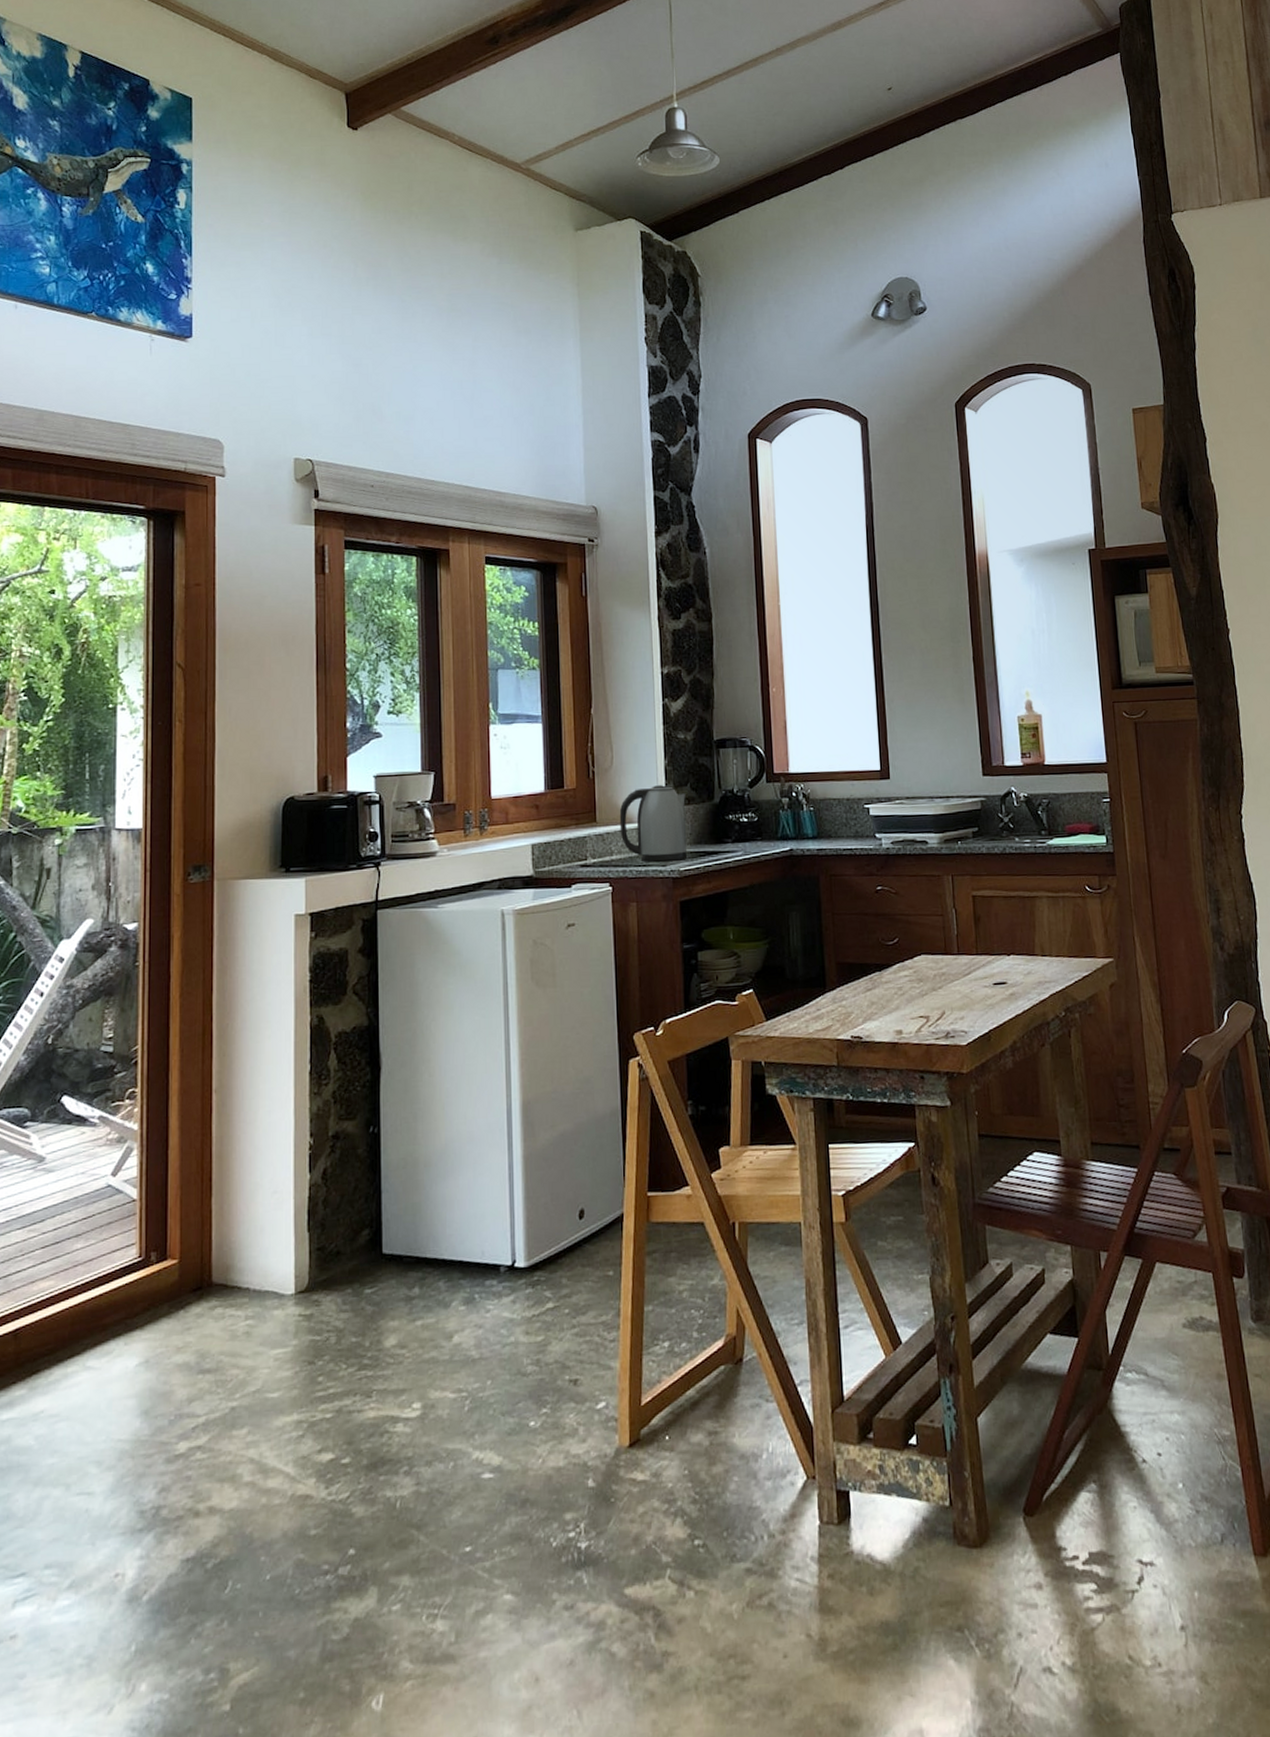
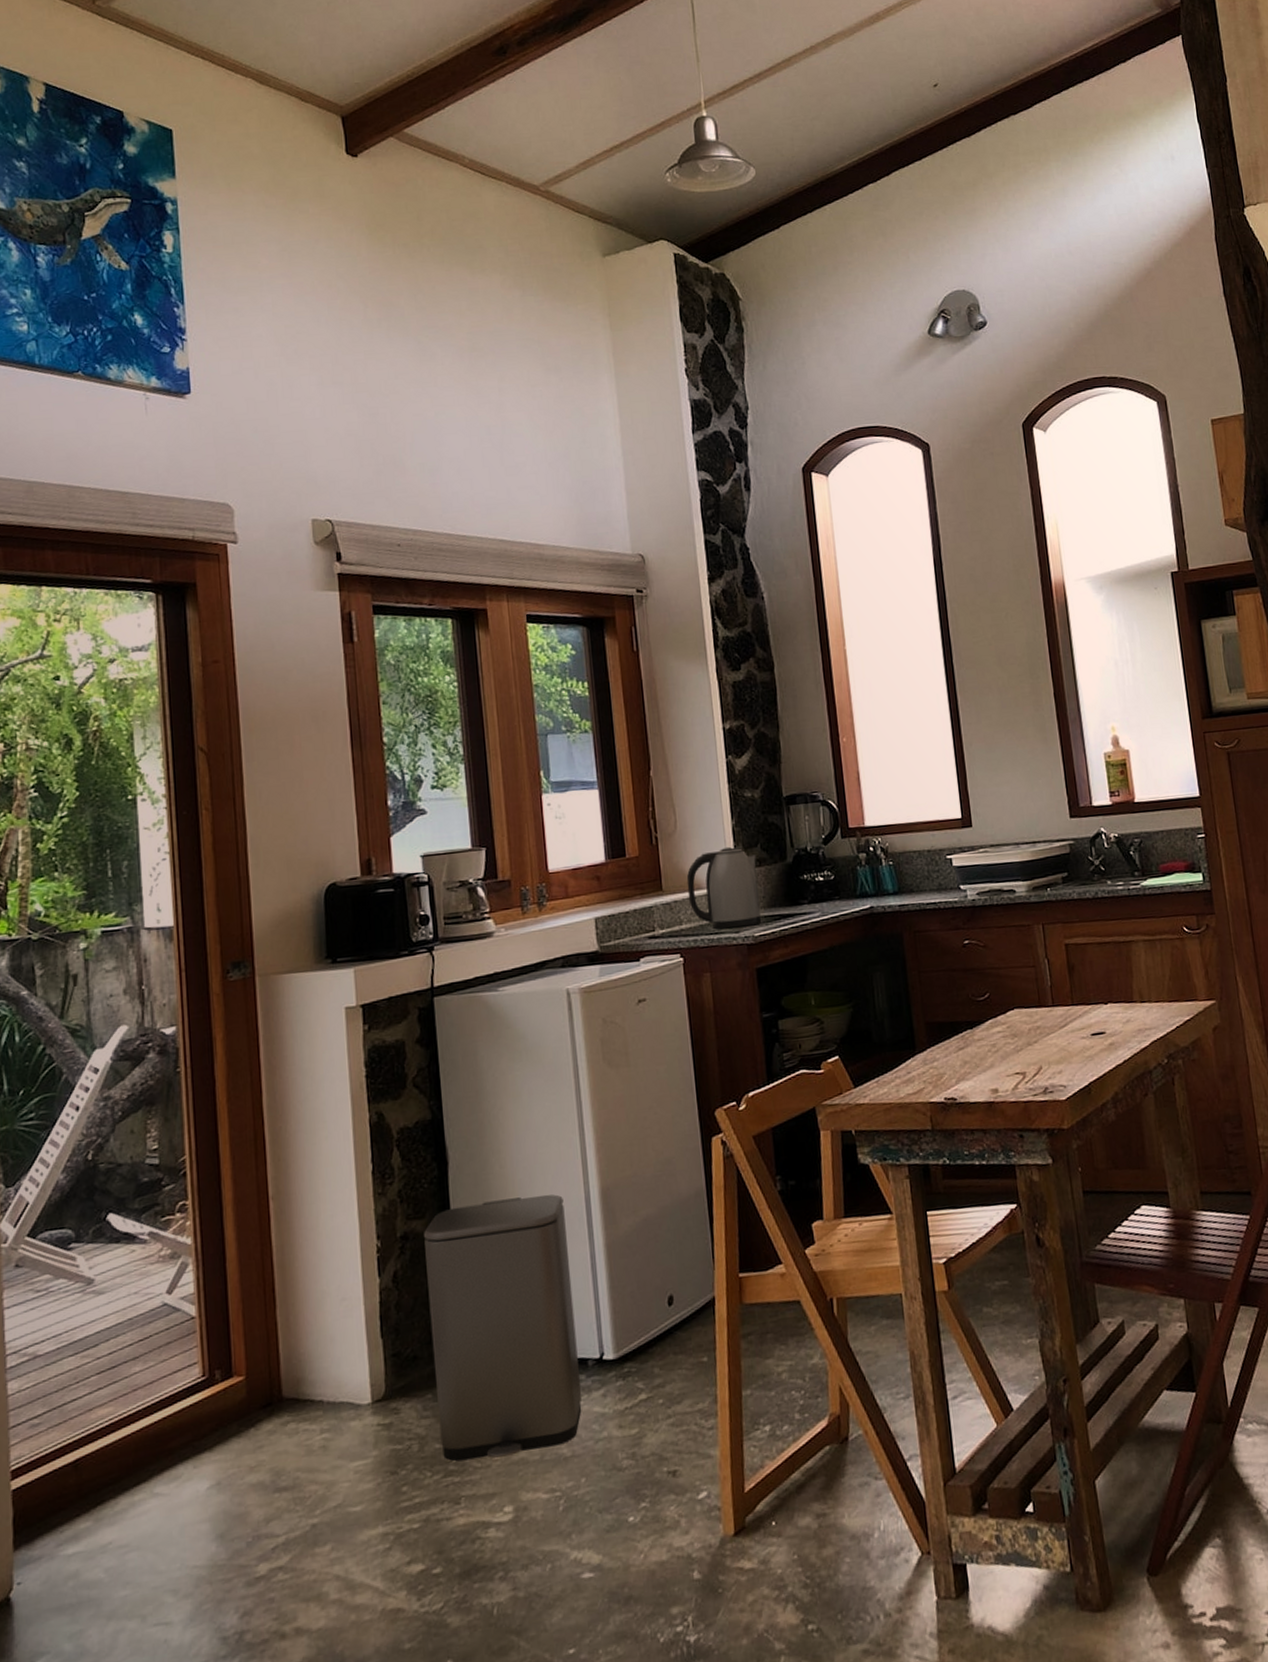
pedal bin: none [354,1105,492,1355] -> present [424,1194,582,1461]

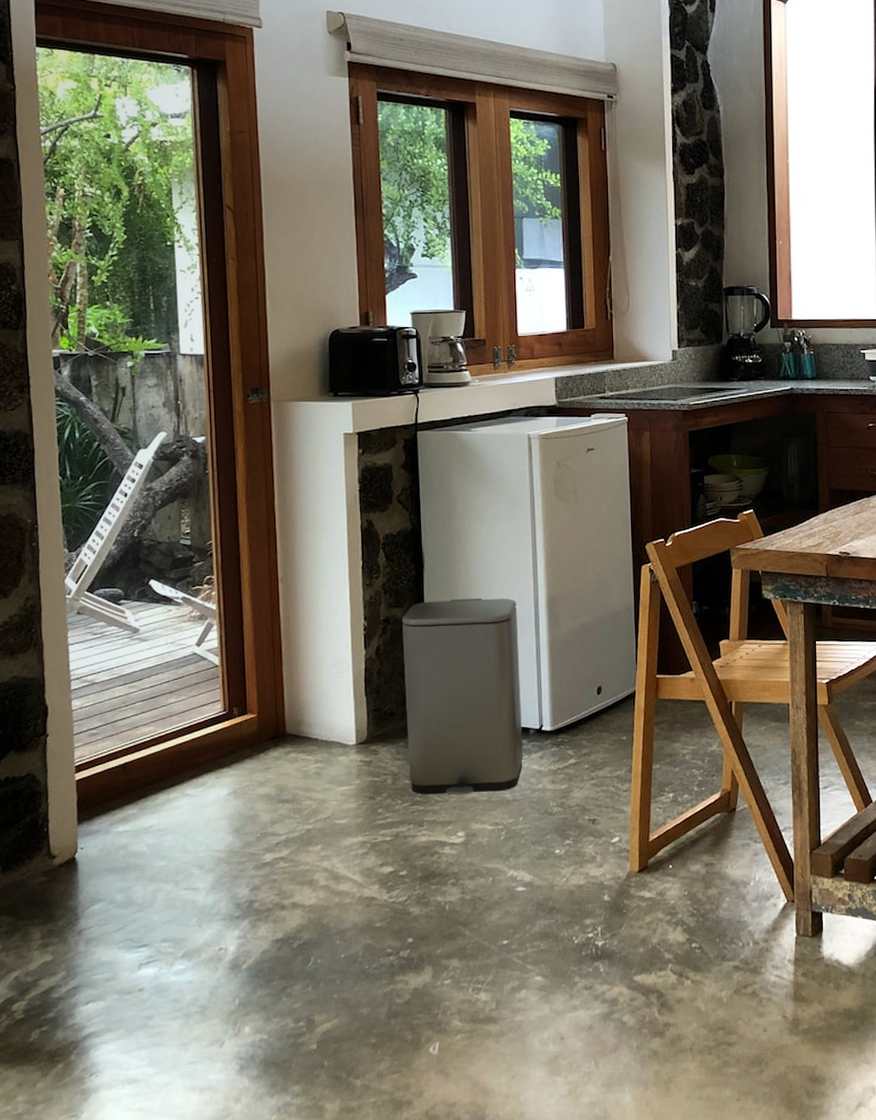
kettle: present [686,846,762,930] -> none [635,327,697,396]

